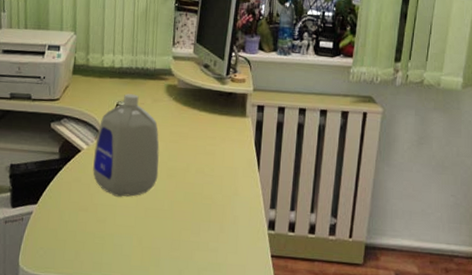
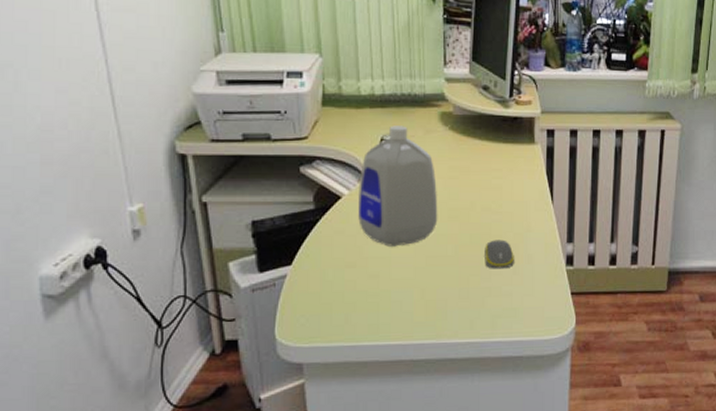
computer mouse: none [195,199,222,227] -> present [485,239,514,269]

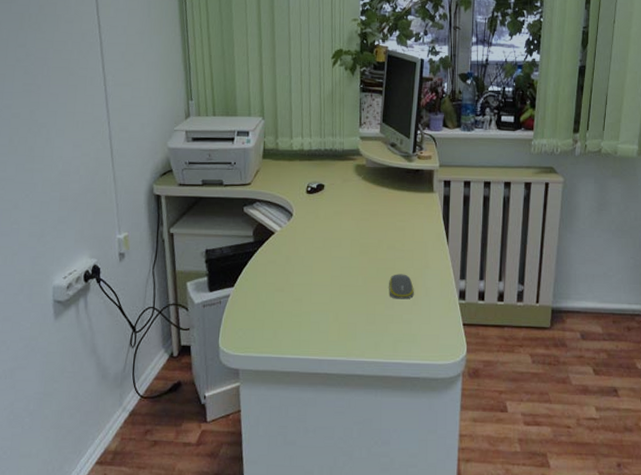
bottle: present [358,125,438,247] -> none [287,175,351,276]

